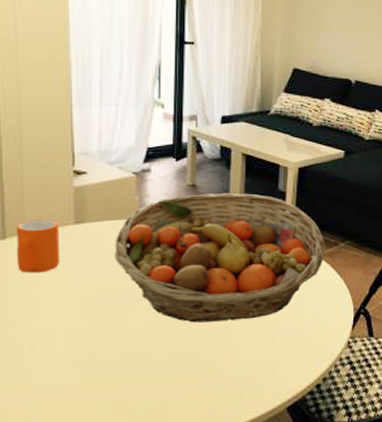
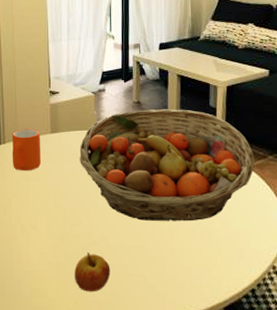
apple: none [106,367,153,413] -> present [75,253,111,292]

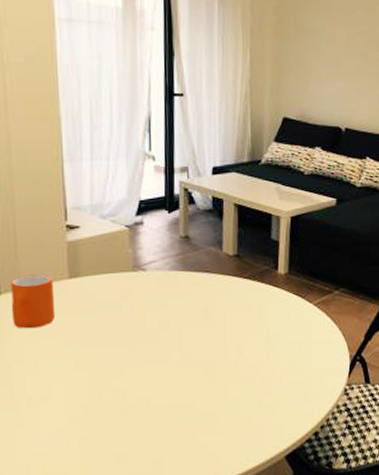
apple: present [75,253,111,292] -> none [104,419,152,466]
fruit basket: present [79,109,255,222] -> none [109,243,320,374]

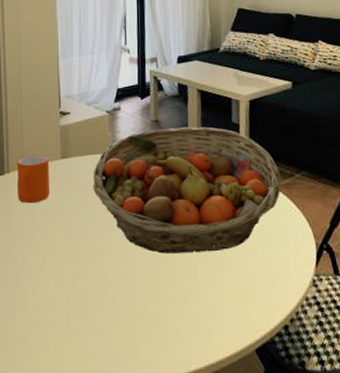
fruit basket: none [109,243,320,374] -> present [93,126,282,254]

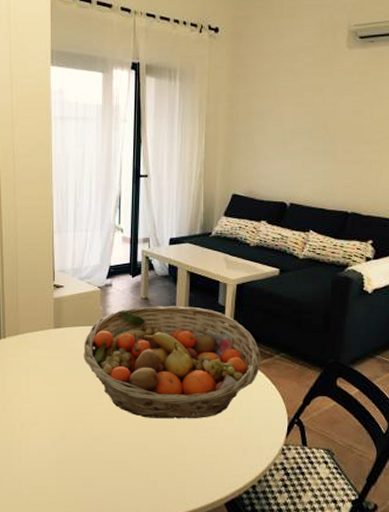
mug: present [16,155,50,204] -> none [12,323,44,367]

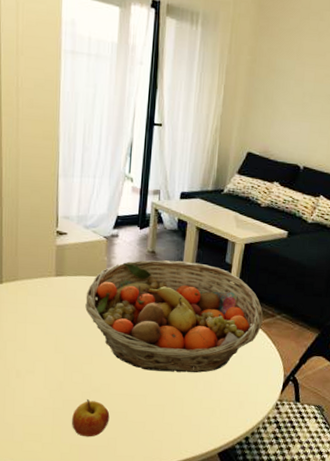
apple: none [76,450,112,489] -> present [72,399,110,437]

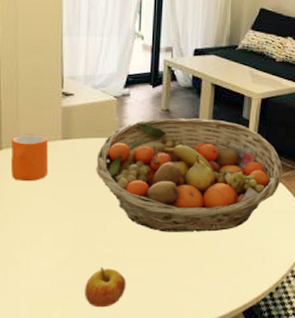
mug: none [9,269,43,315] -> present [10,134,49,182]

